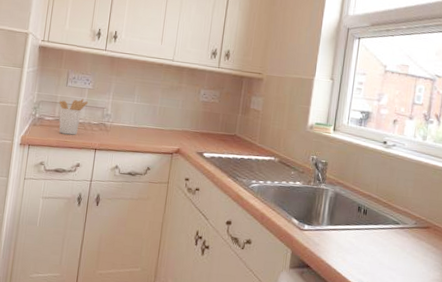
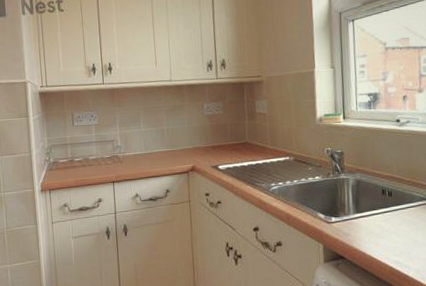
utensil holder: present [58,98,89,135] -> none [69,135,98,173]

